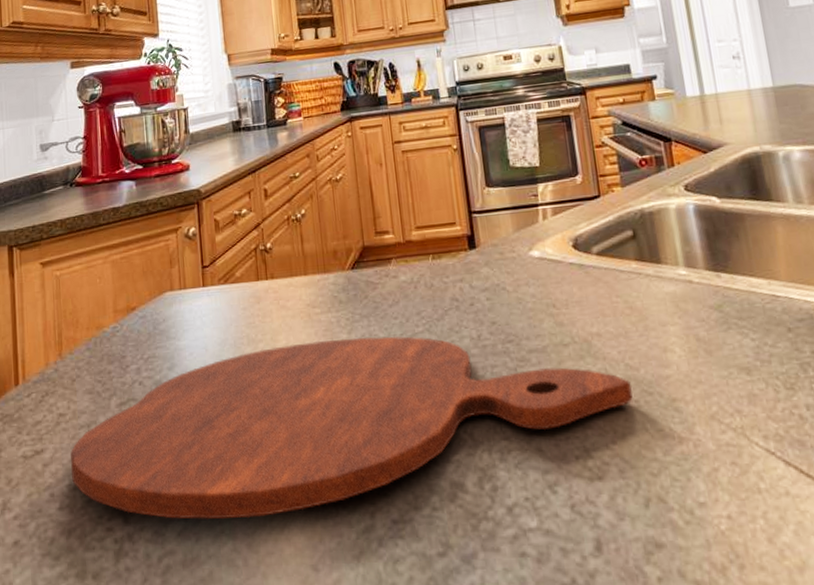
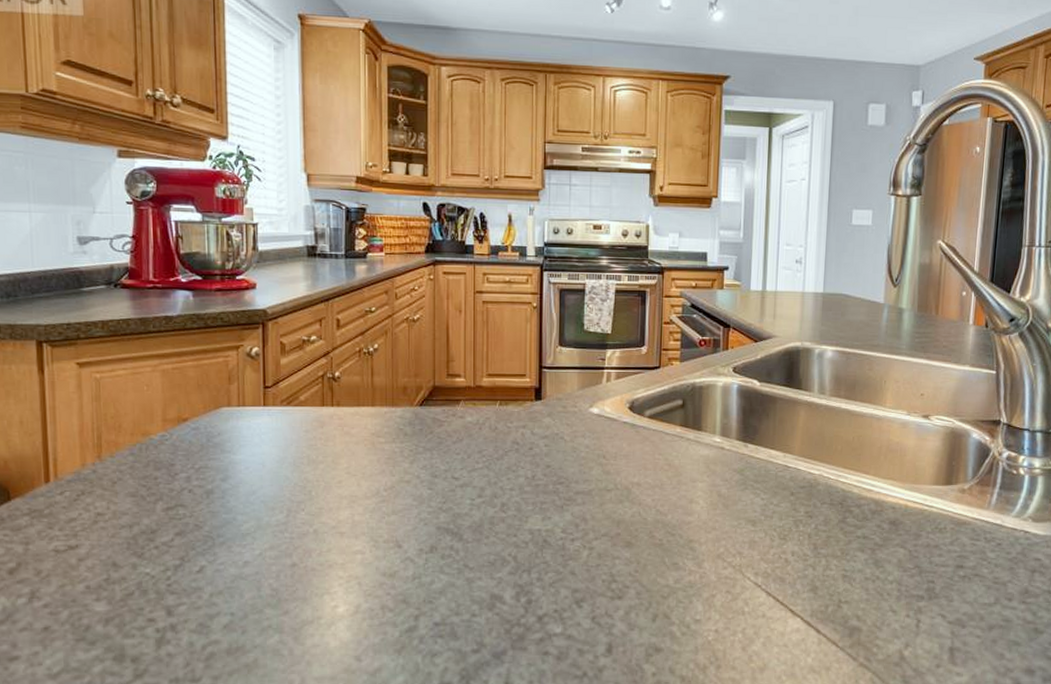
cutting board: present [71,336,633,520] -> none [110,467,658,616]

